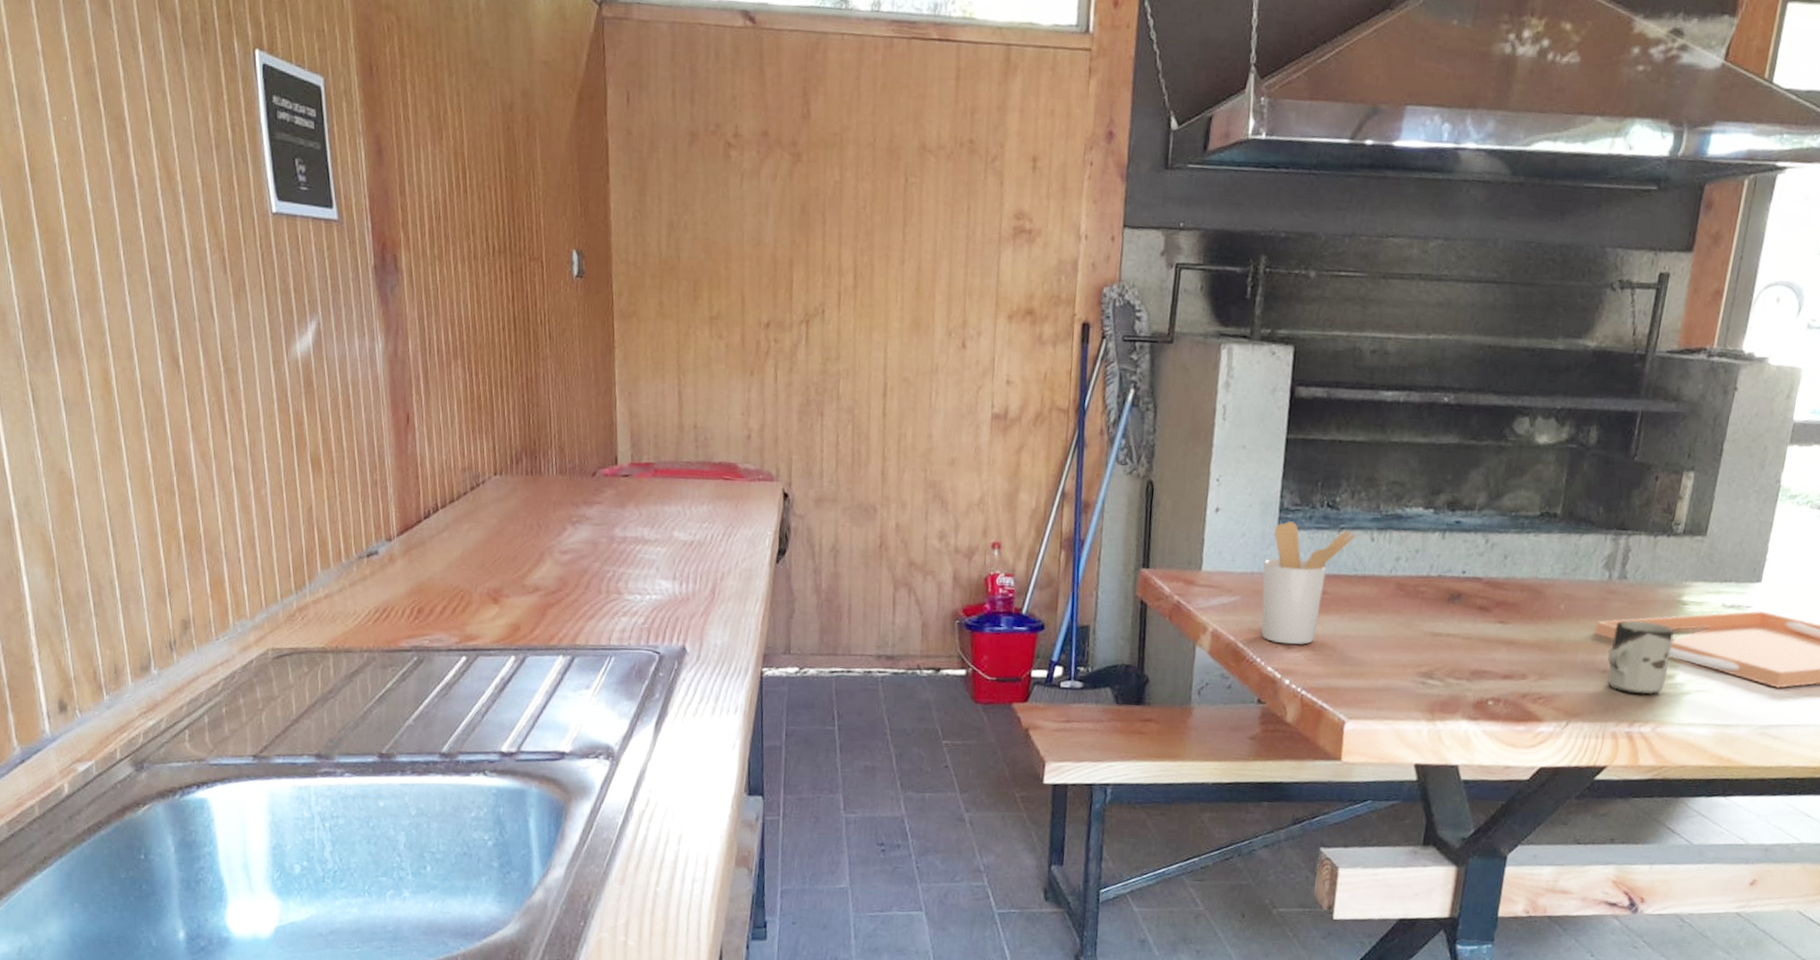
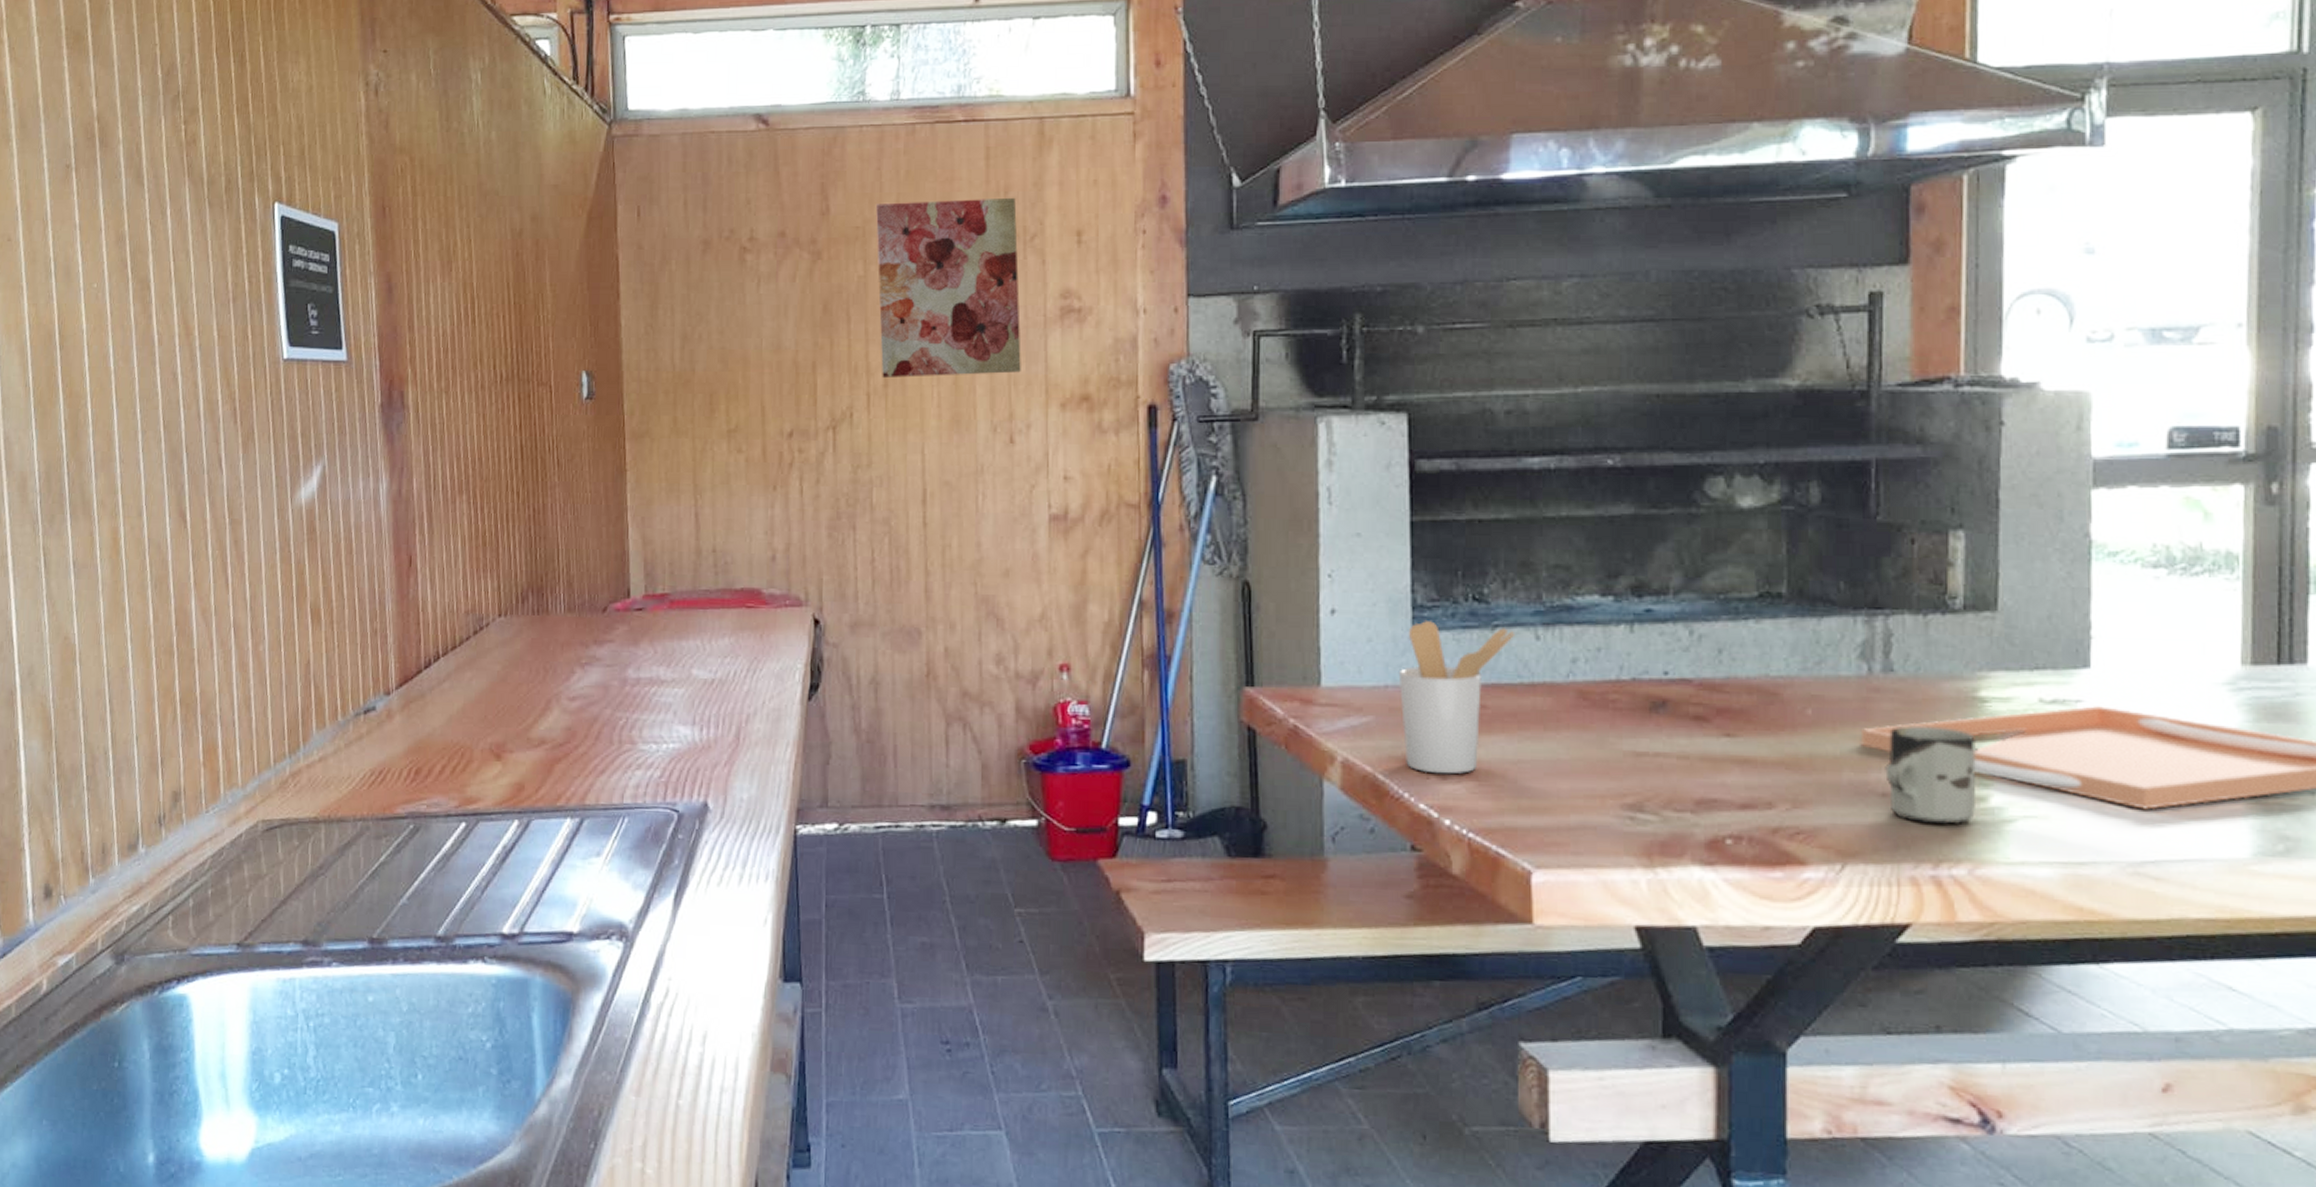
wall art: none [852,113,981,284] -> present [876,197,1021,379]

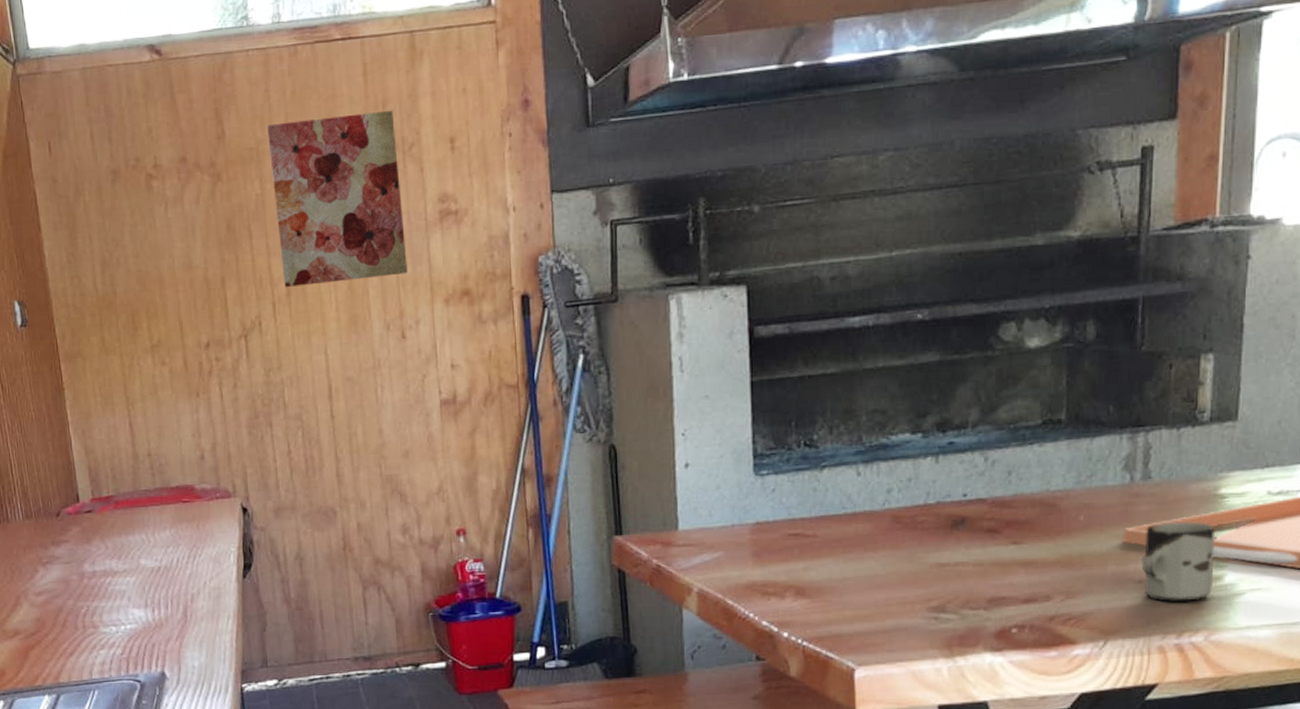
utensil holder: present [1398,621,1515,774] -> none [743,467,840,595]

